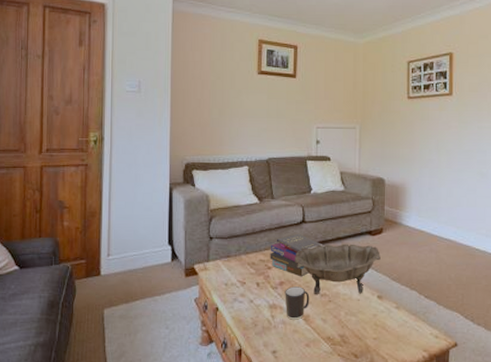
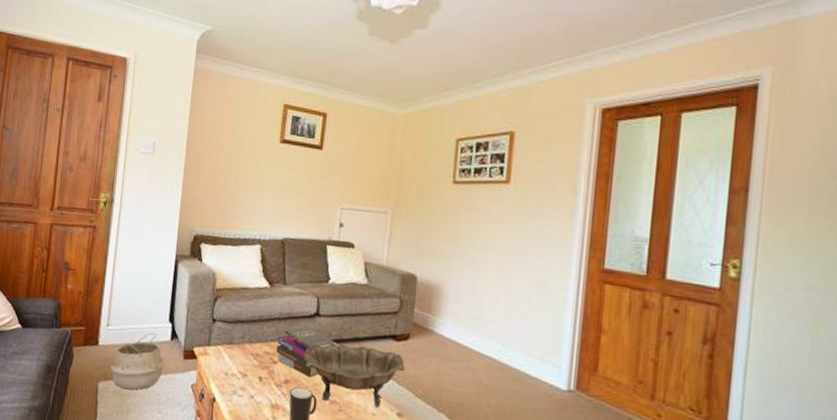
woven basket: none [114,256,167,312] -> present [110,332,164,390]

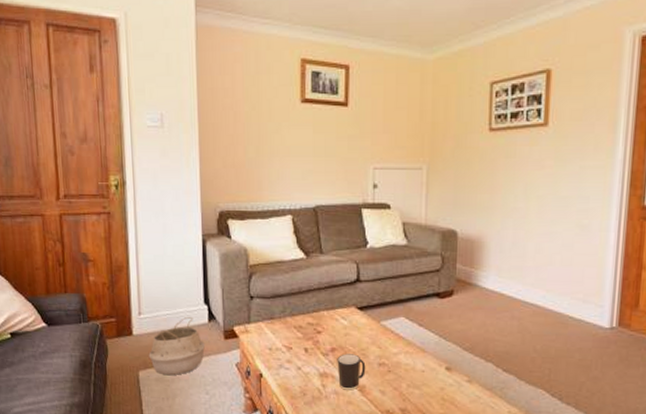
books: present [276,327,338,378] -> none [319,295,382,344]
decorative bowl: present [303,343,405,407] -> none [348,307,450,364]

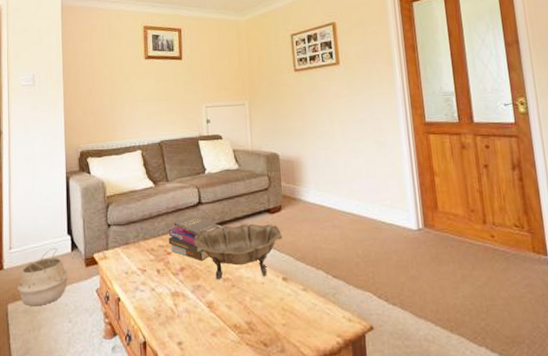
books: none [319,295,382,344] -> present [168,216,222,262]
mug: present [337,354,366,391] -> none [186,272,212,308]
decorative bowl: none [348,307,450,364] -> present [194,223,282,279]

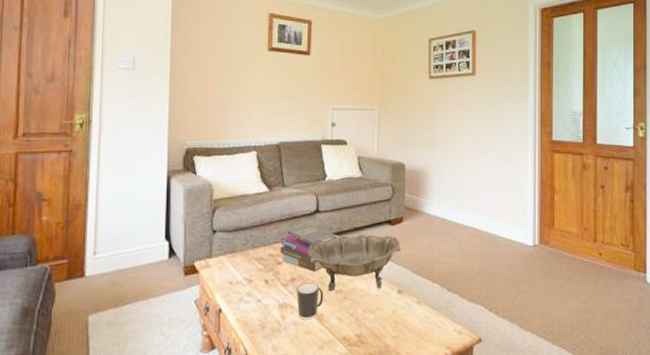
woven basket: present [17,247,68,306] -> none [101,253,163,317]
mug: none [186,272,212,308] -> present [296,283,324,320]

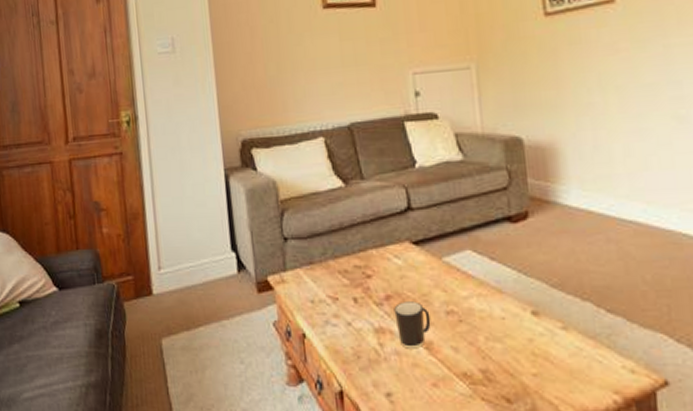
books: present [280,225,339,272] -> none [366,227,442,288]
decorative bowl: present [307,234,401,291] -> none [402,236,530,311]

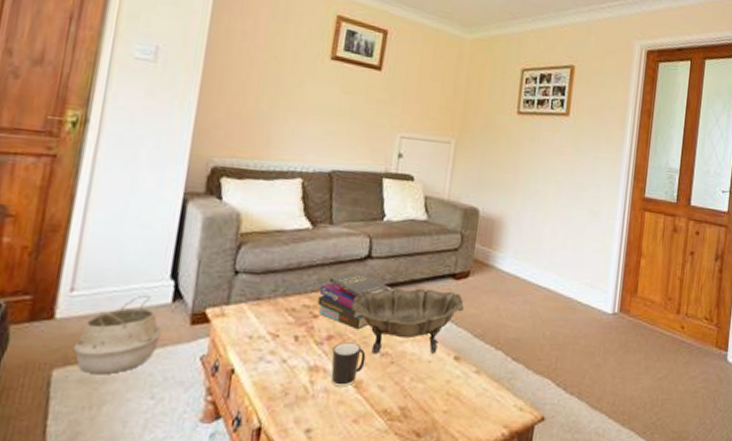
woven basket: none [171,267,236,341] -> present [73,294,161,374]
books: none [366,227,442,288] -> present [317,273,392,330]
decorative bowl: none [402,236,530,311] -> present [351,287,464,354]

